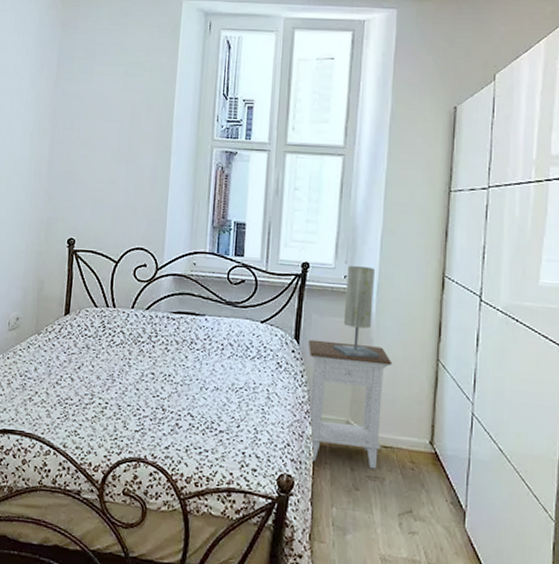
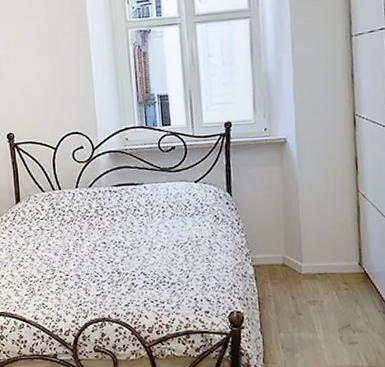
nightstand: present [308,339,392,469] -> none [239,187,318,296]
table lamp: present [332,266,379,358] -> none [261,117,305,201]

